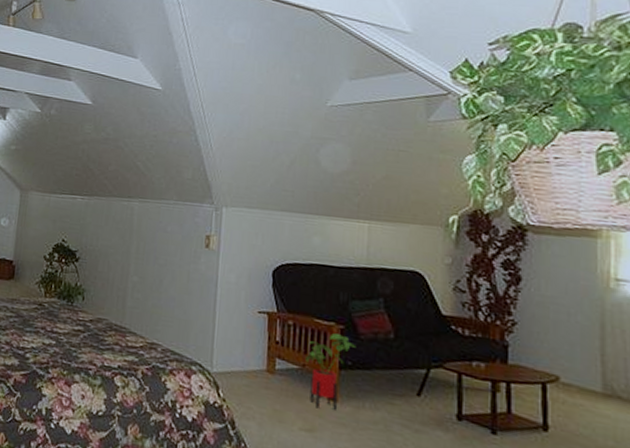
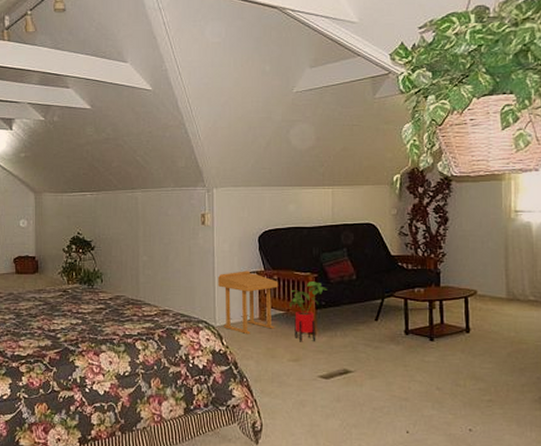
side table: none [219,308,295,389] -> present [218,271,279,335]

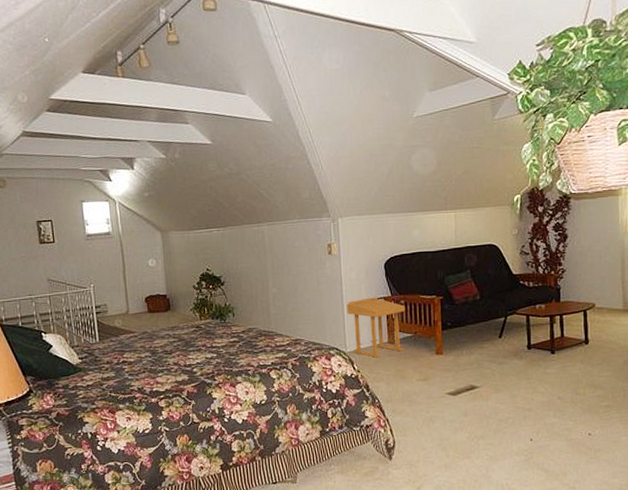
house plant: present [289,281,328,342] -> none [417,304,453,362]

